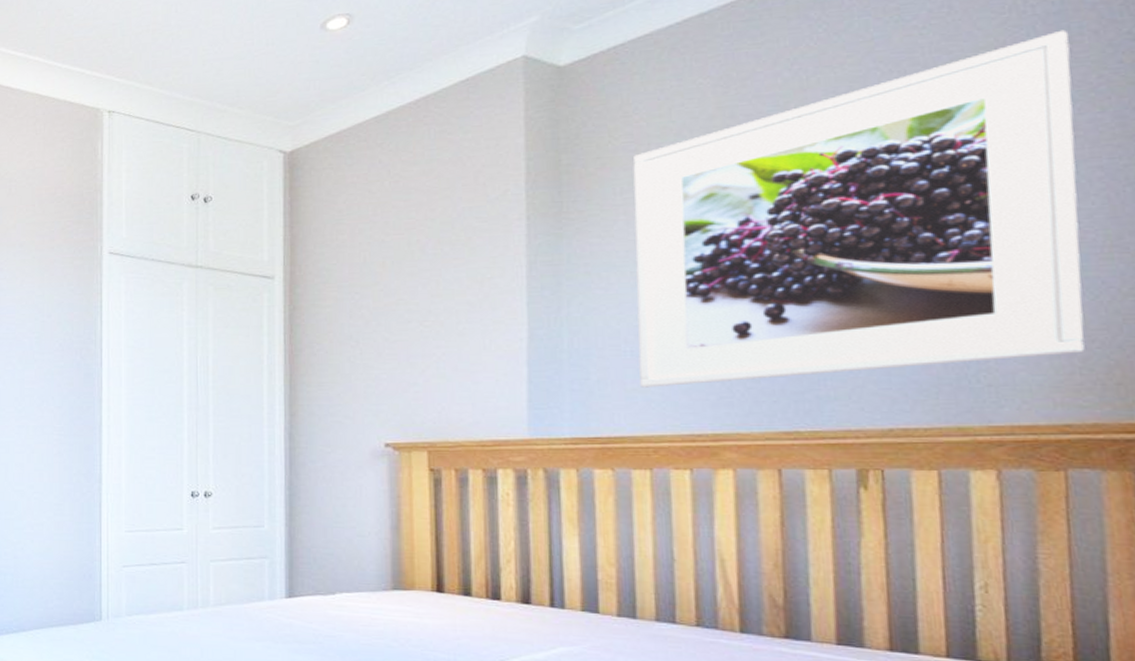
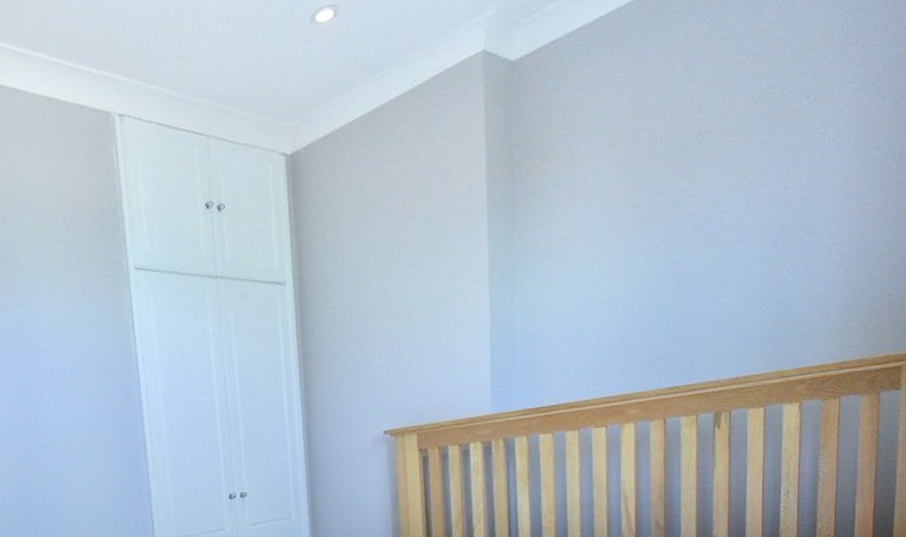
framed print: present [633,29,1085,388] -> none [567,25,867,361]

